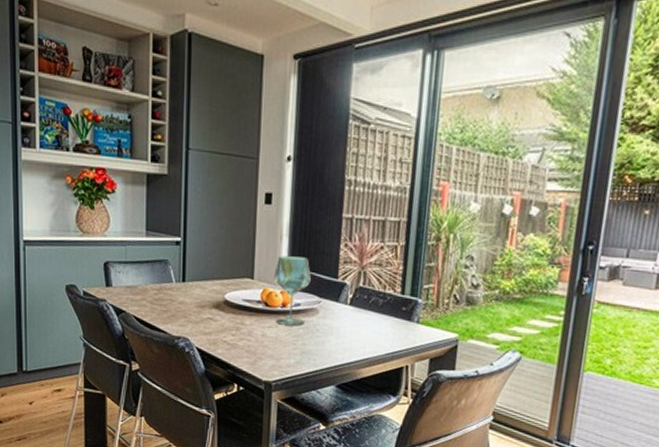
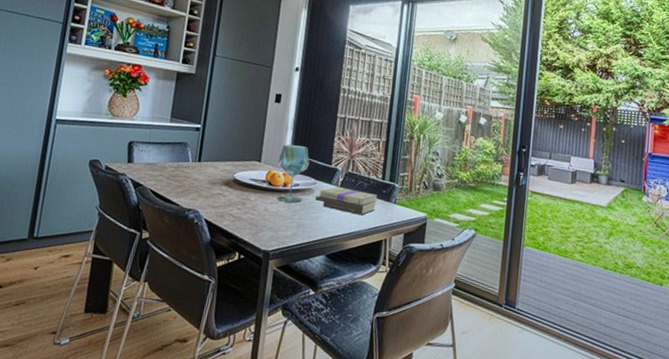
books: none [320,305,397,338] -> present [315,187,378,215]

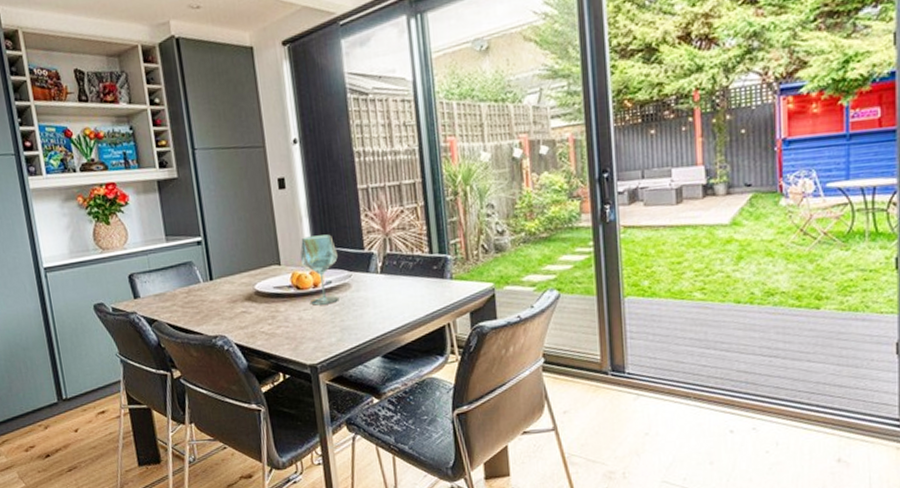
books: present [315,187,378,215] -> none [354,272,429,302]

